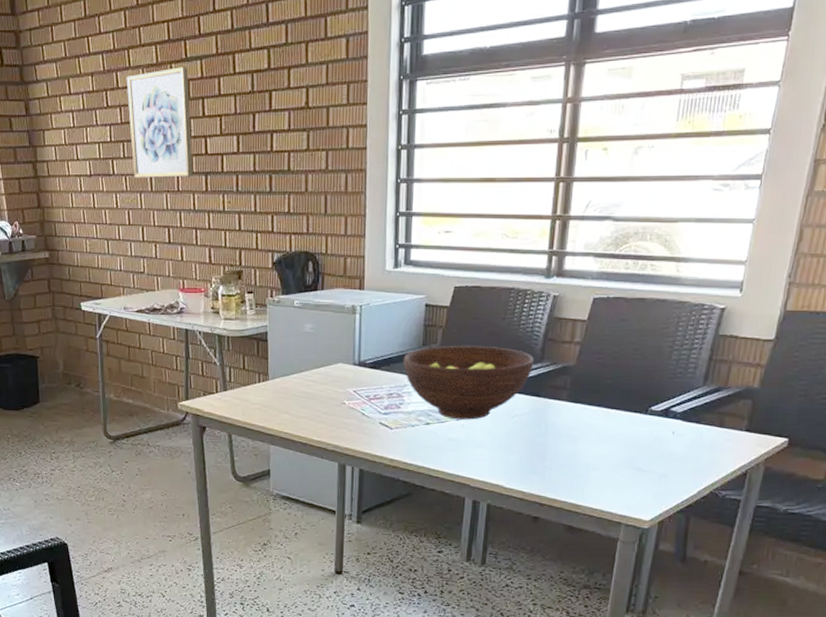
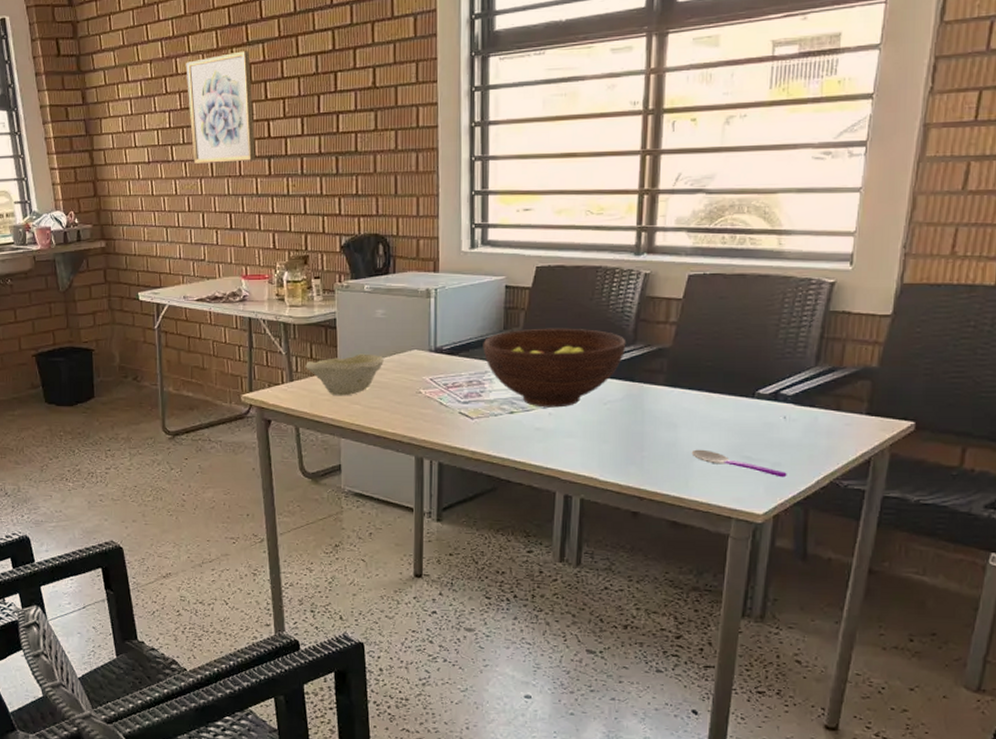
bowl: none [238,366,312,406] -> present [305,354,385,396]
spoon: none [588,460,673,488] -> present [691,449,787,478]

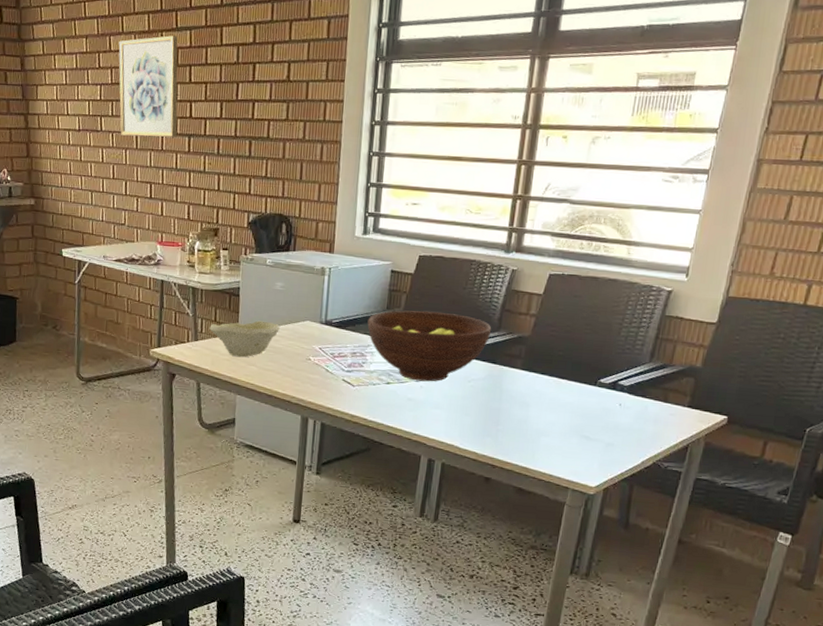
spoon: present [691,449,787,478] -> none [539,427,618,457]

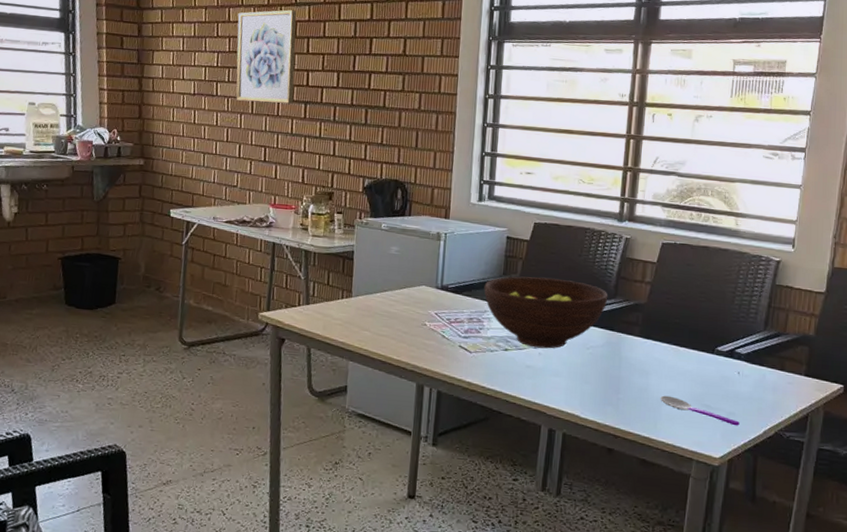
bowl: present [209,320,281,358] -> none [321,285,396,322]
spoon: none [539,427,618,457] -> present [660,395,740,426]

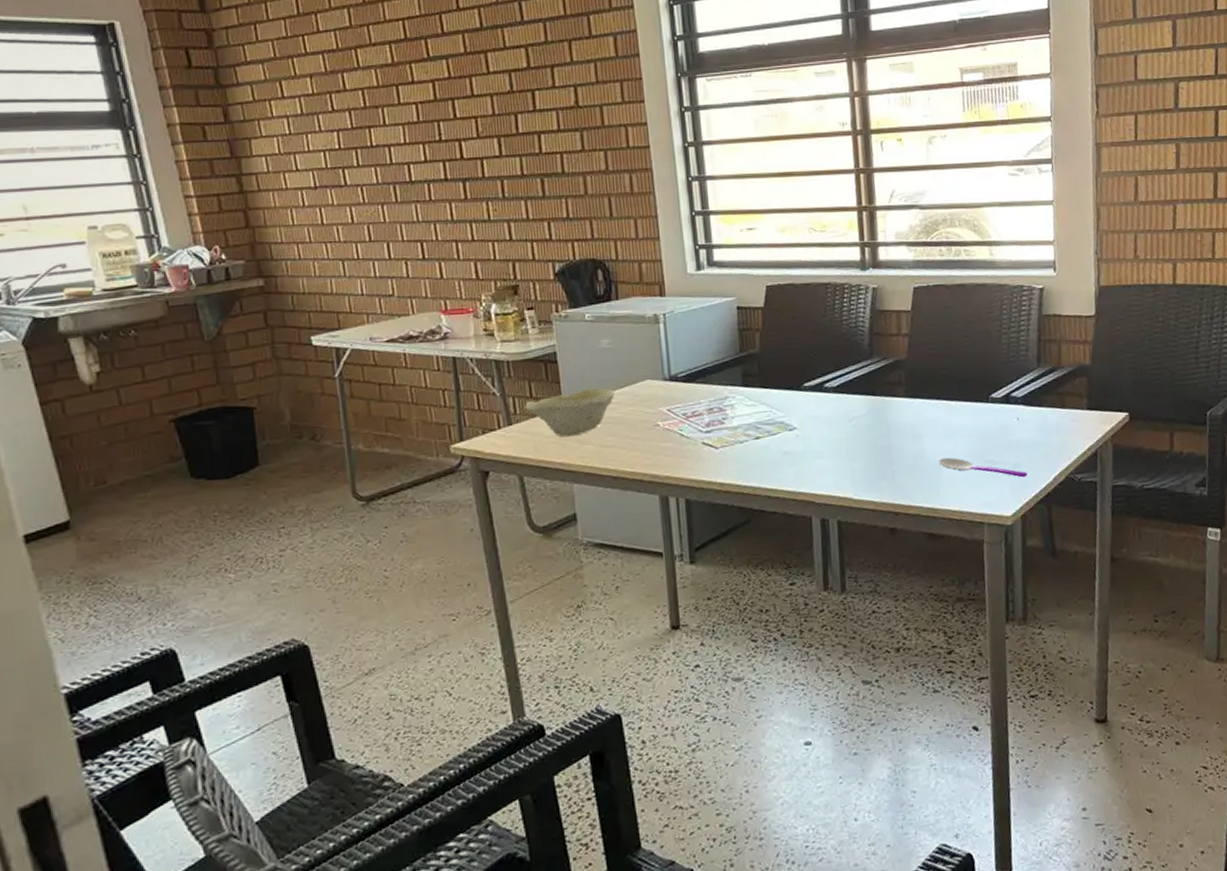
wall art: present [236,9,297,104] -> none [355,67,447,188]
bowl: none [321,285,396,322] -> present [525,388,616,437]
fruit bowl: present [484,276,608,349] -> none [720,346,864,430]

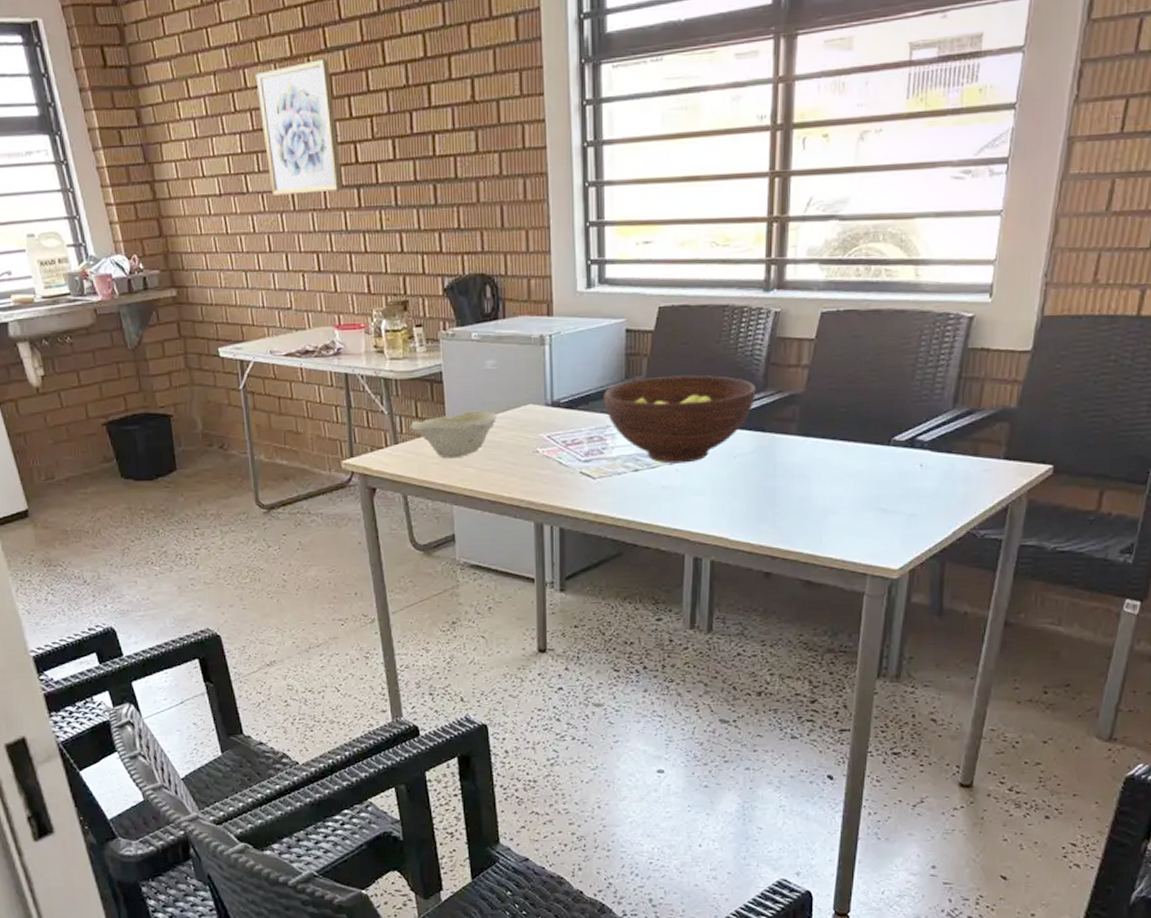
wall art: none [355,67,447,188] -> present [255,59,343,196]
fruit bowl: none [720,346,864,430] -> present [603,375,756,464]
spoon: present [938,457,1028,478] -> none [825,502,923,530]

